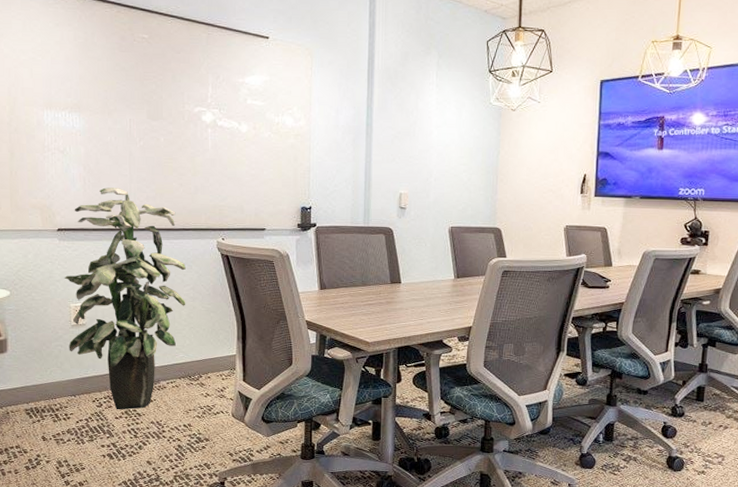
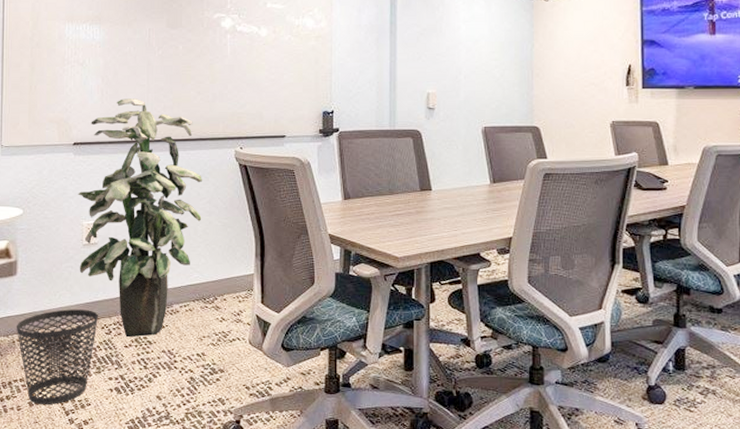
wastebasket: none [9,384,90,469] -> present [16,309,99,405]

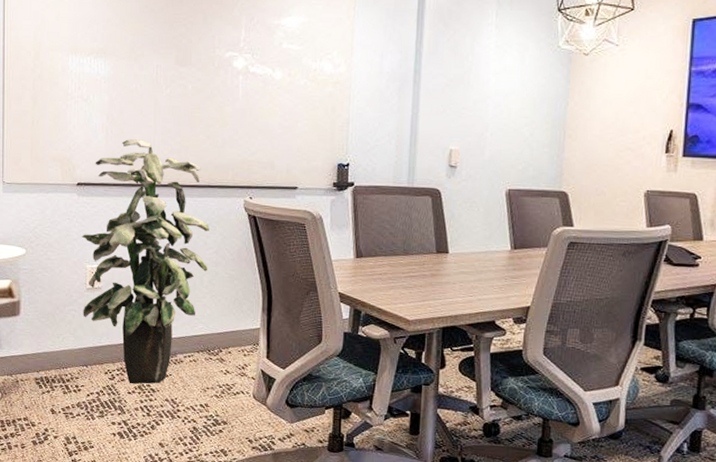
wastebasket: present [16,309,99,405] -> none [19,352,103,445]

